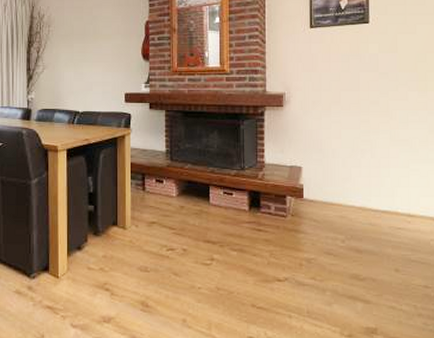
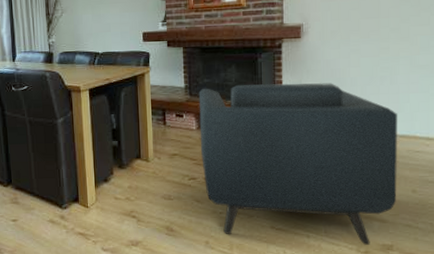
armchair: none [179,151,380,328] -> present [198,83,397,245]

